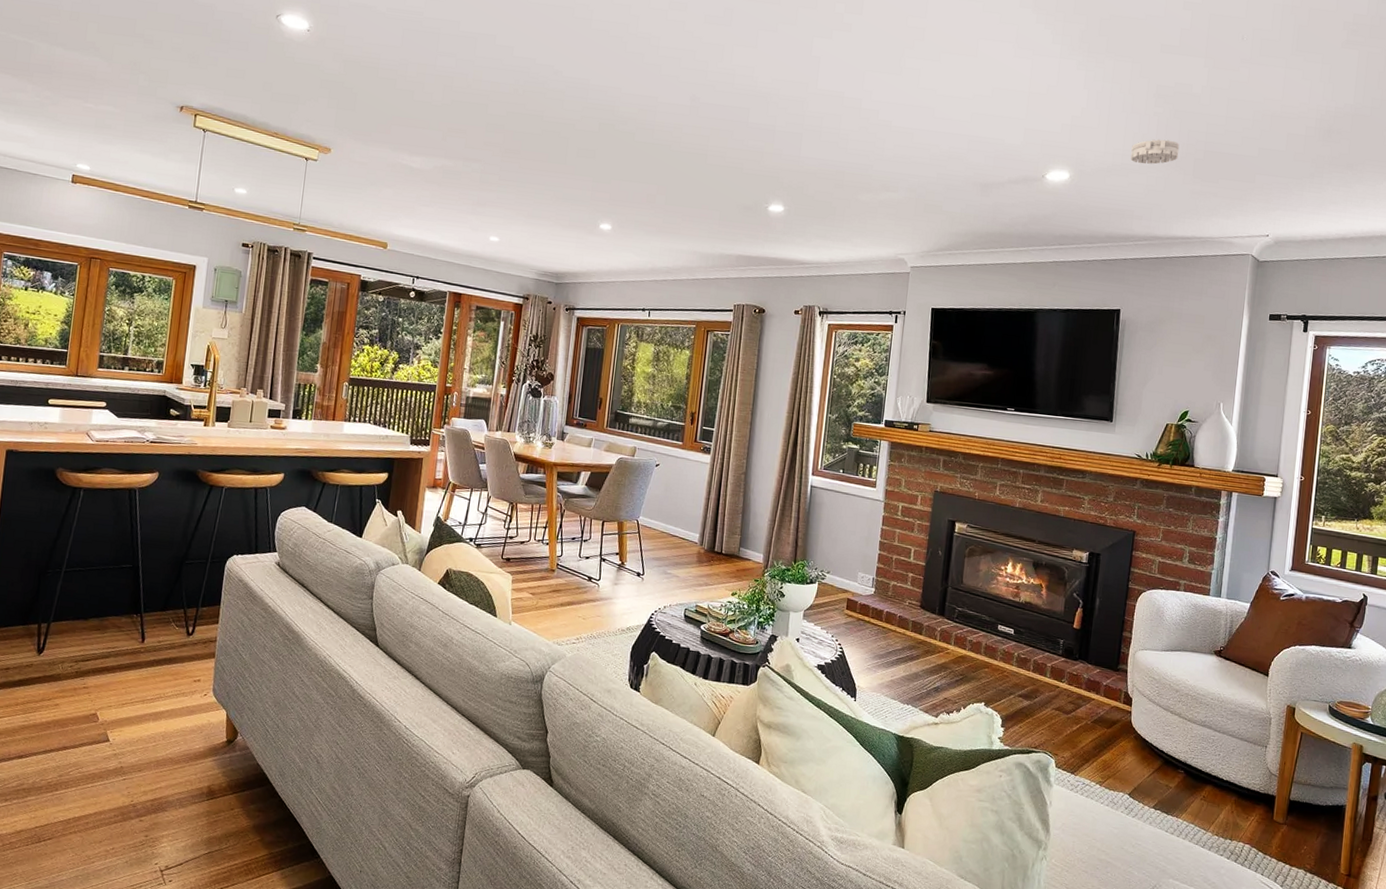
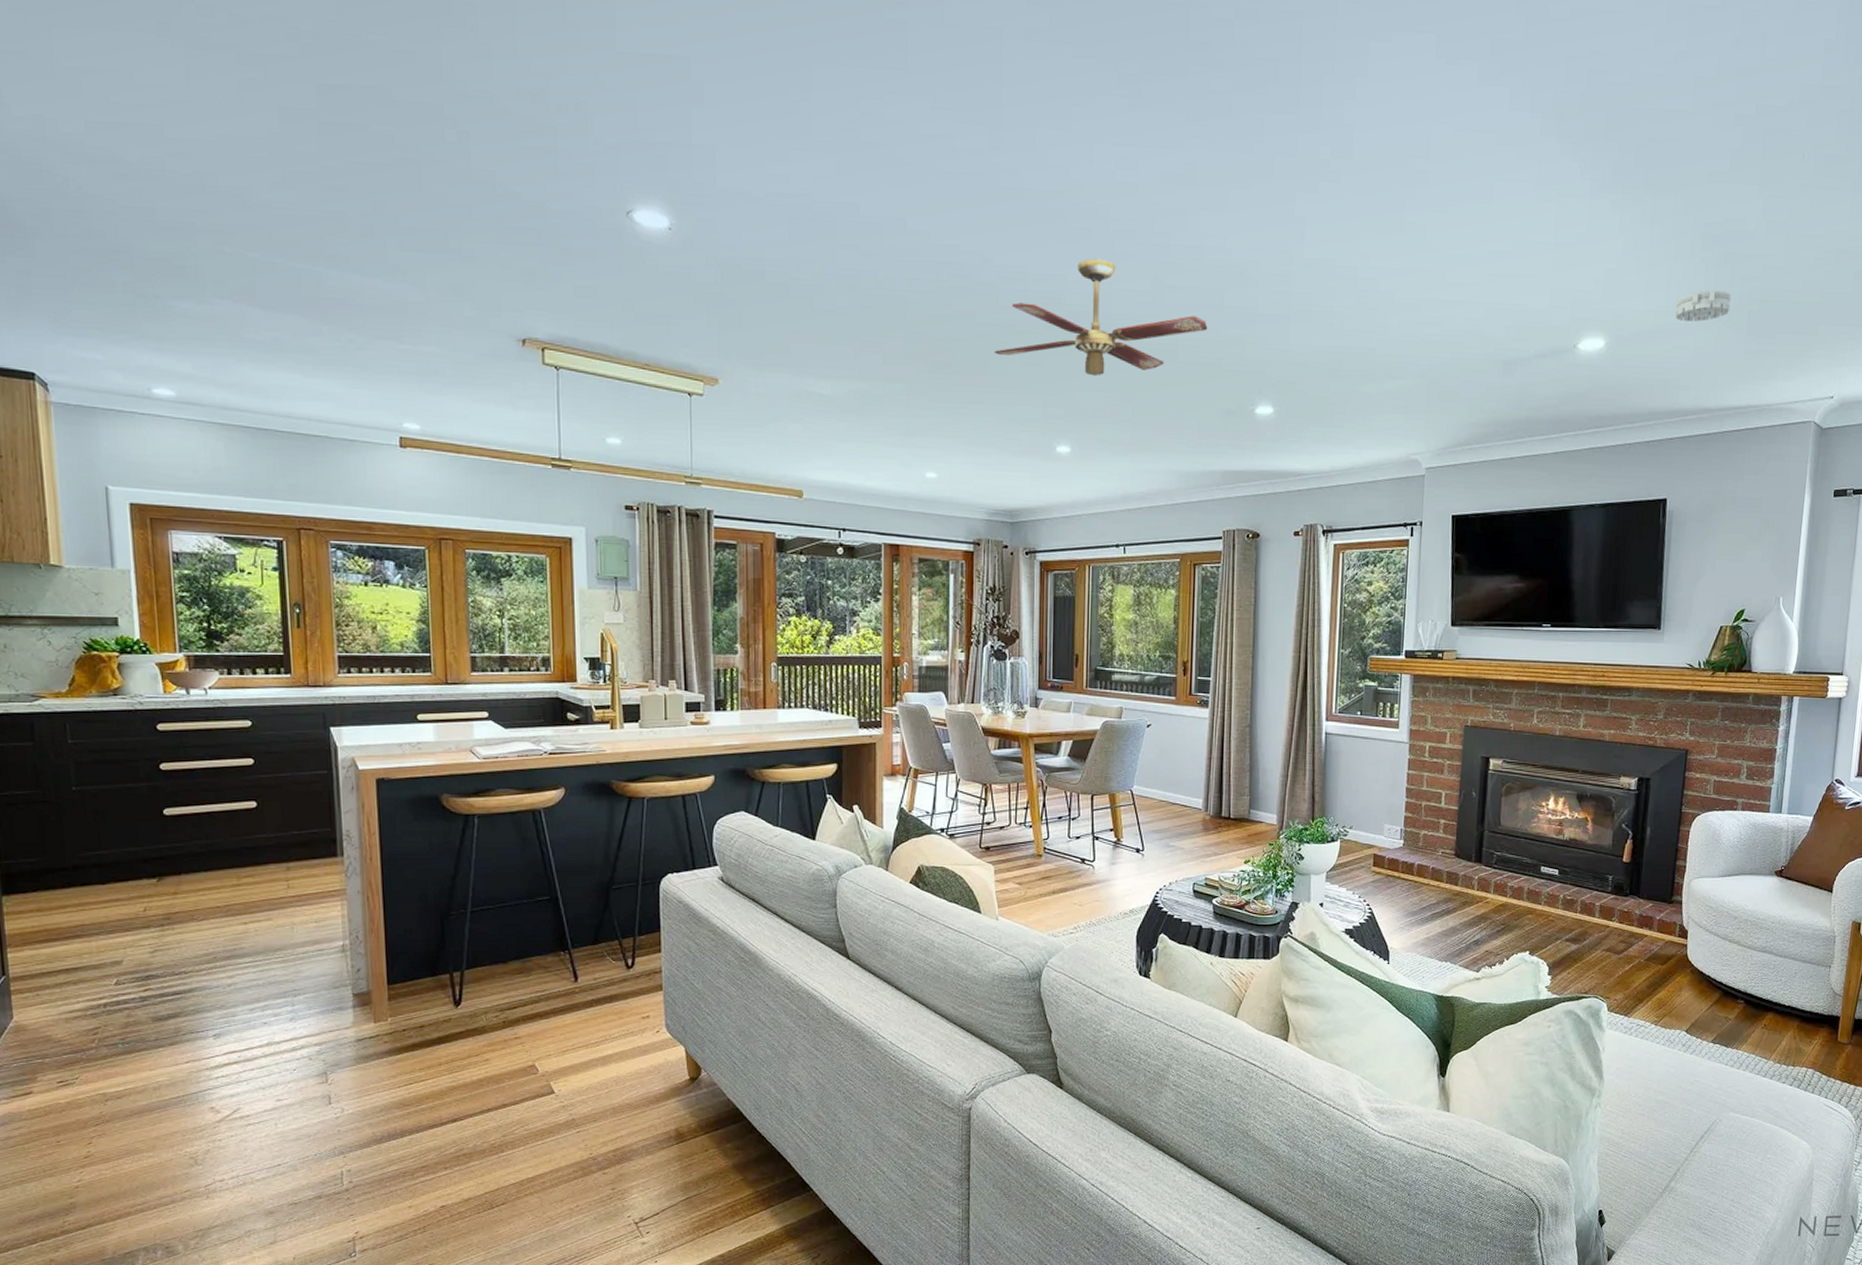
ceiling fan: none [556,77,734,170] -> present [995,258,1208,376]

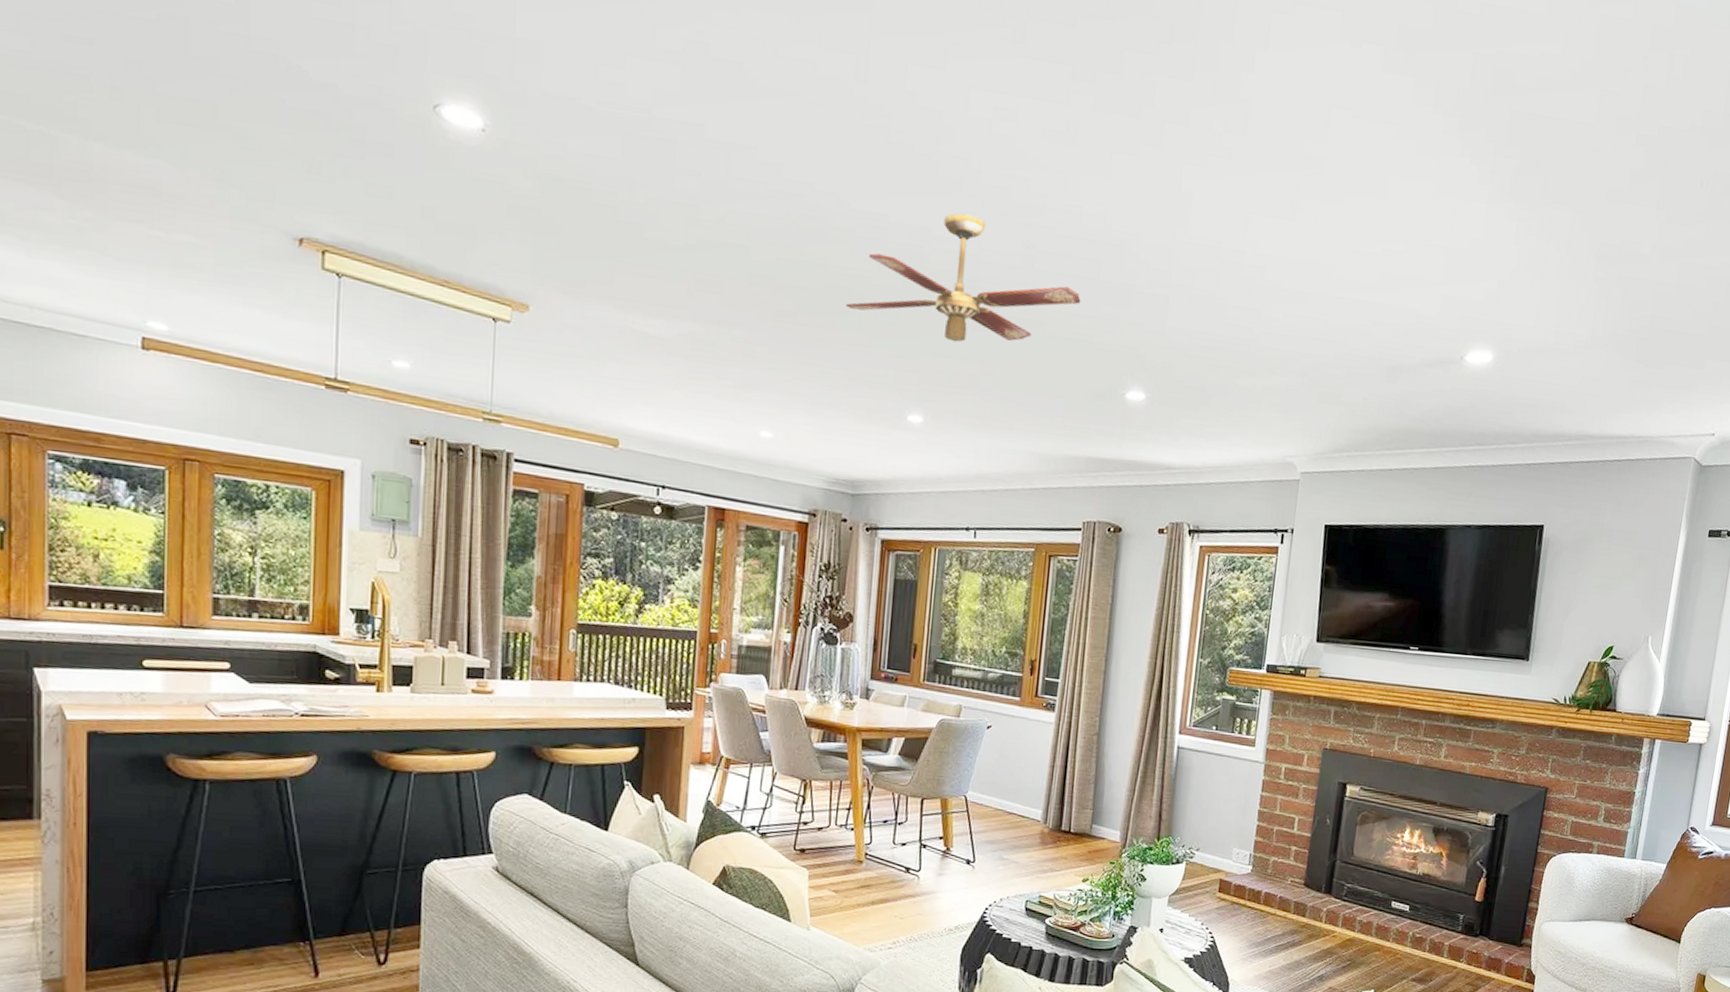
smoke detector: present [1675,290,1731,322] -> none [1564,312,1622,345]

